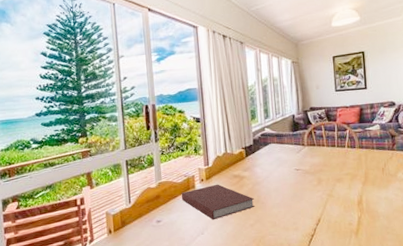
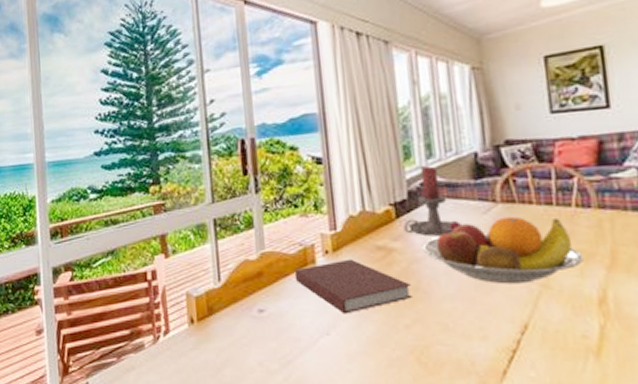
candle holder: none [250,123,280,168] -> present [403,166,453,236]
fruit bowl: none [261,154,351,196] -> present [422,216,585,284]

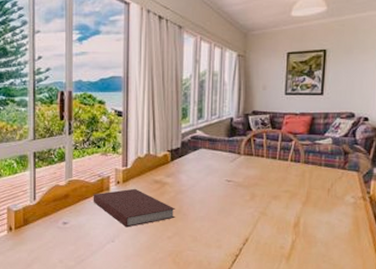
candle holder: present [403,166,453,236] -> none [176,125,210,175]
fruit bowl: present [422,216,585,284] -> none [186,165,290,211]

